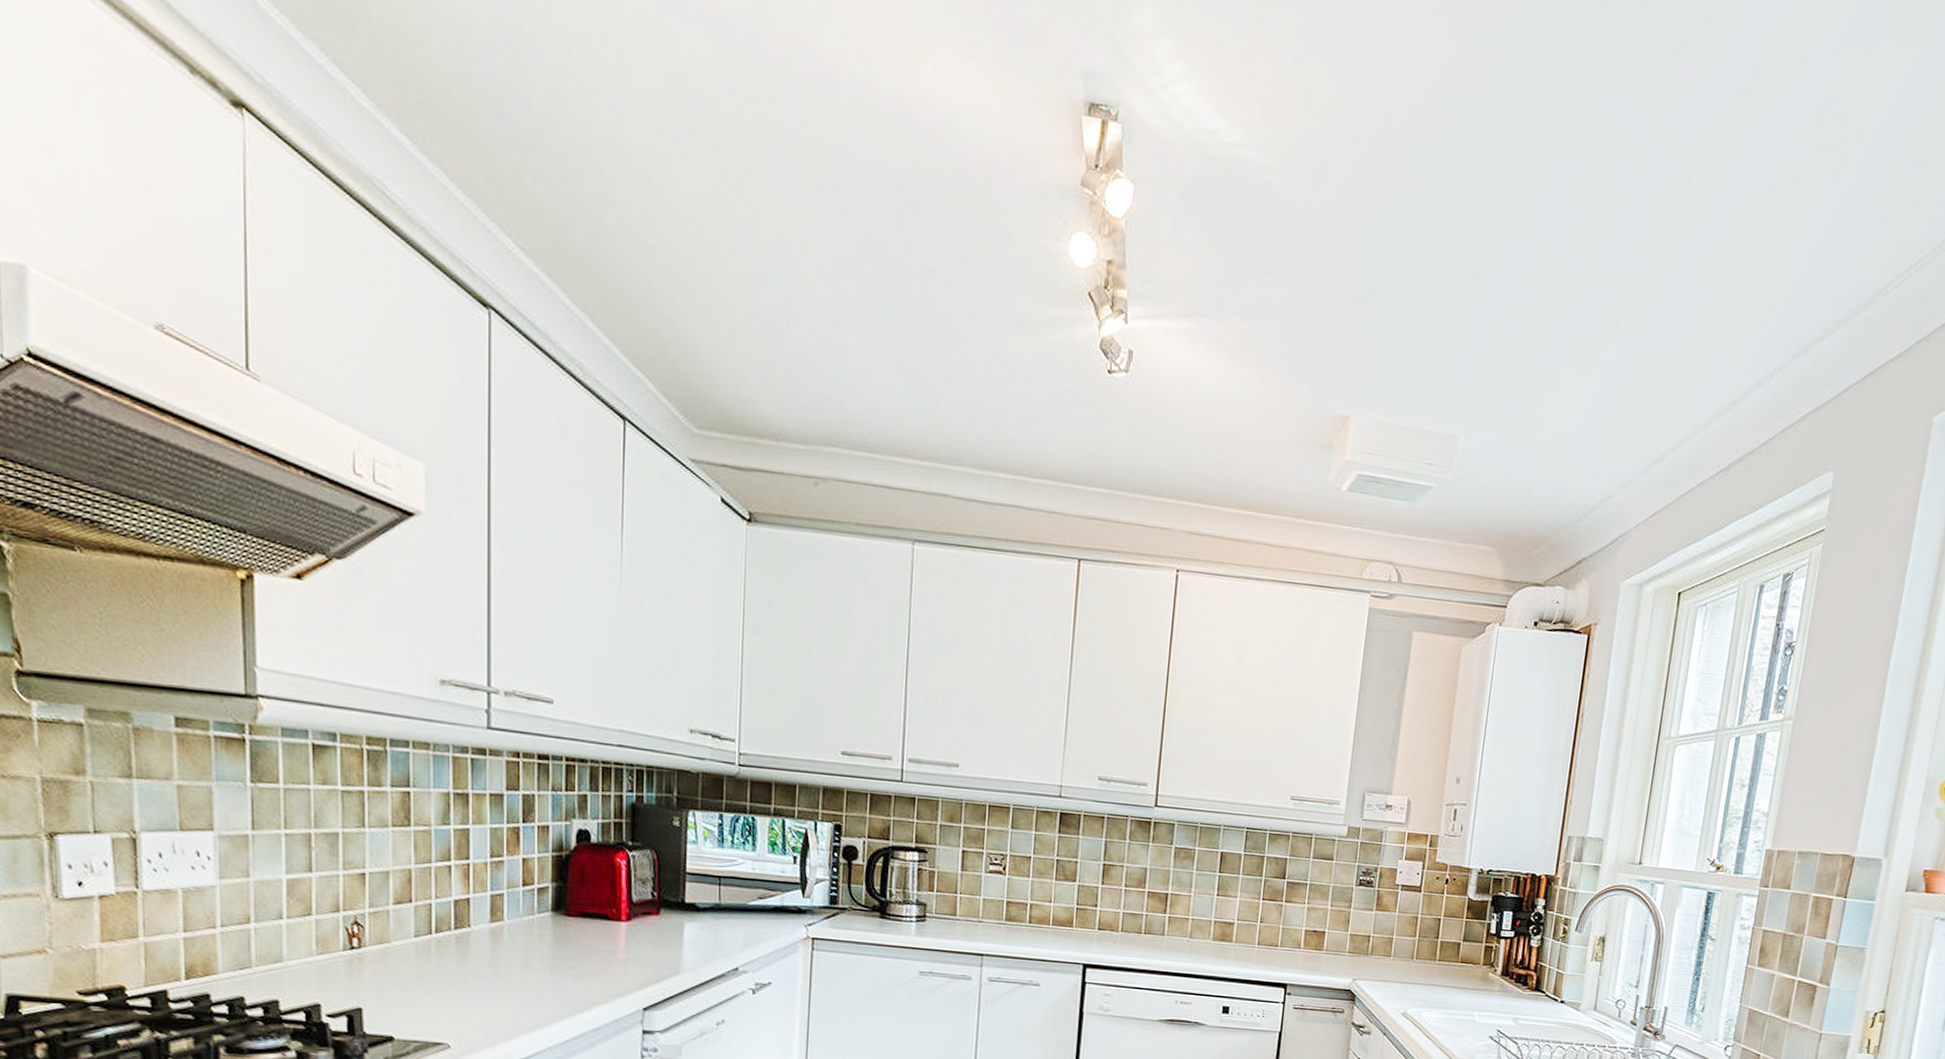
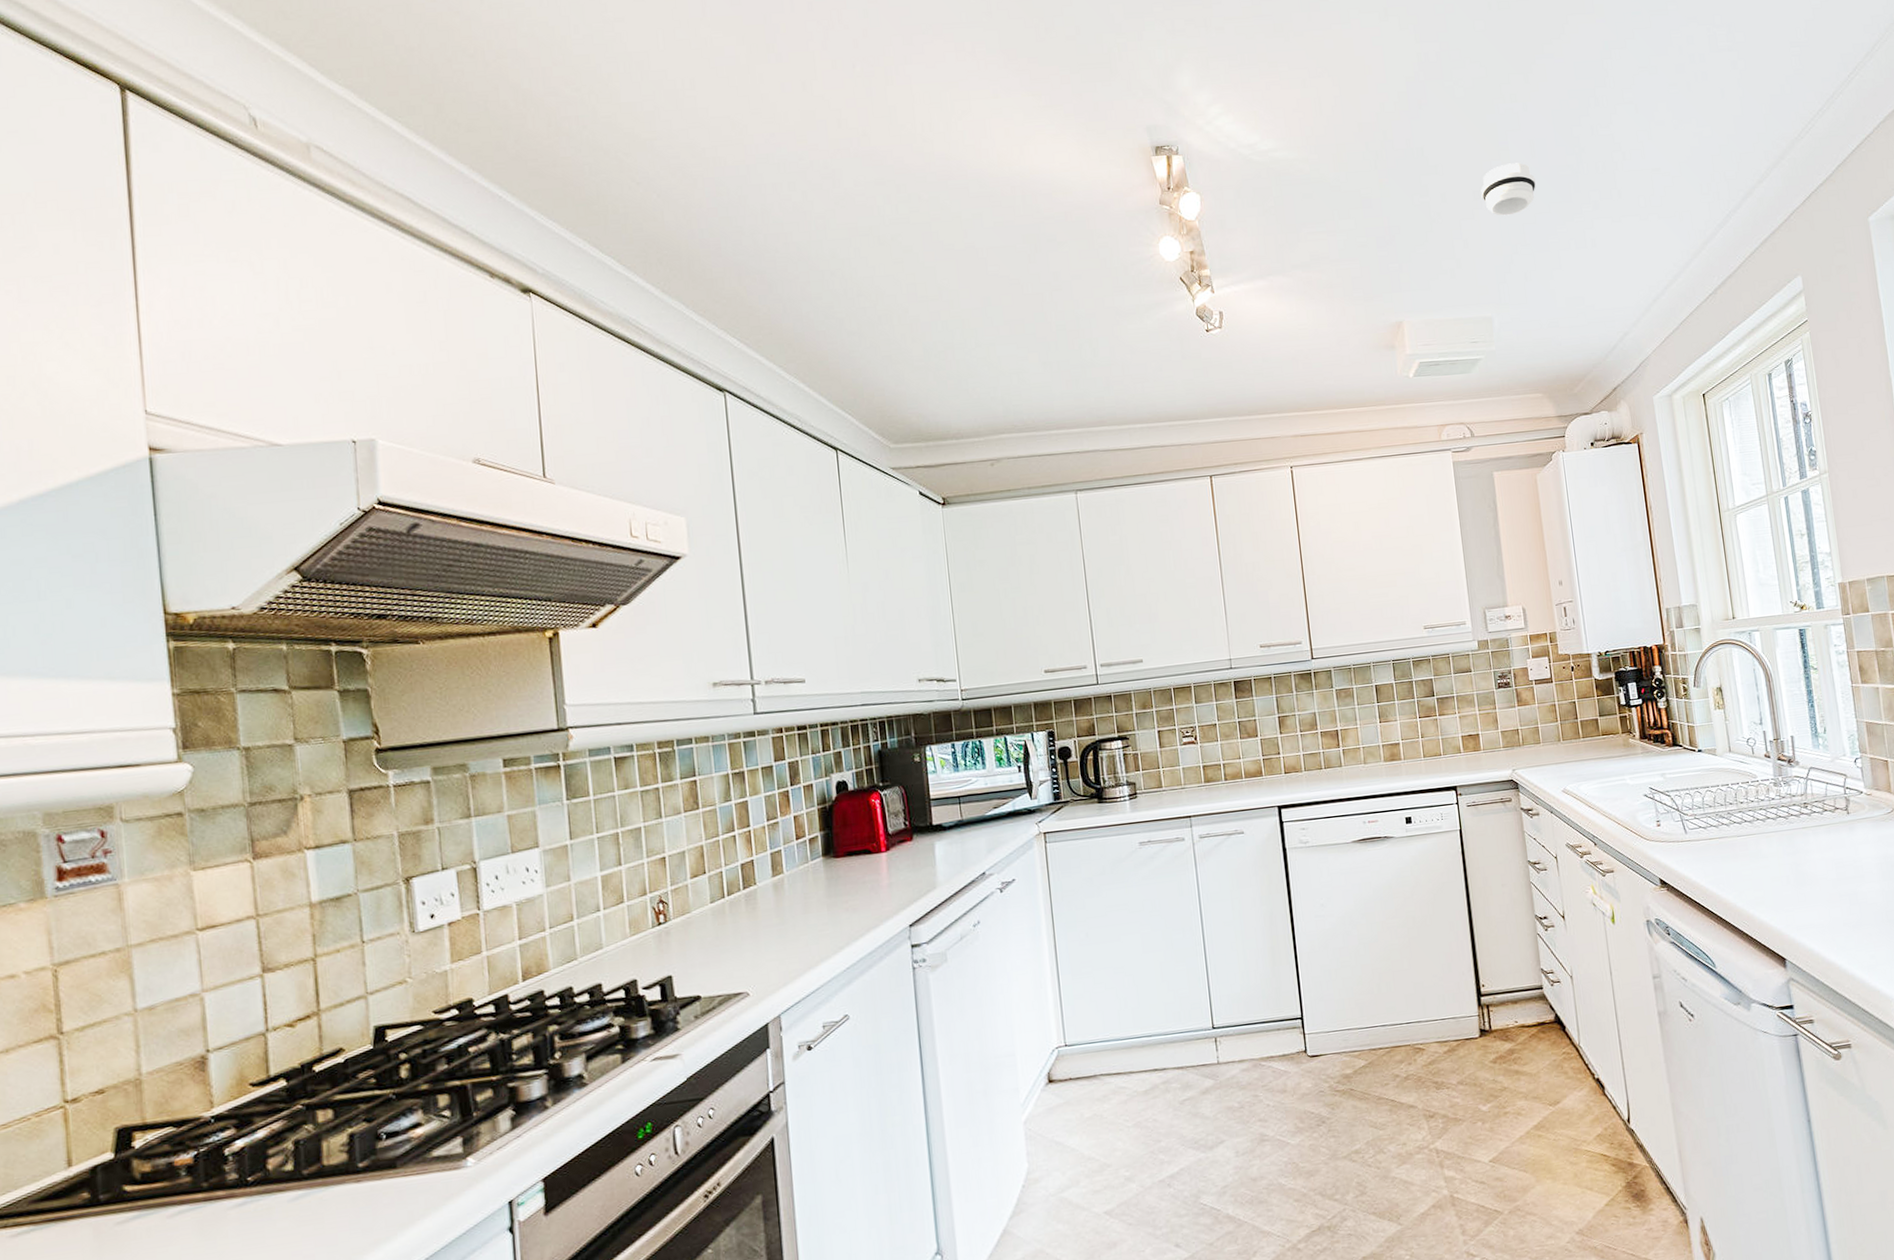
smoke detector: none [1482,237,1554,309] -> present [1481,163,1536,216]

